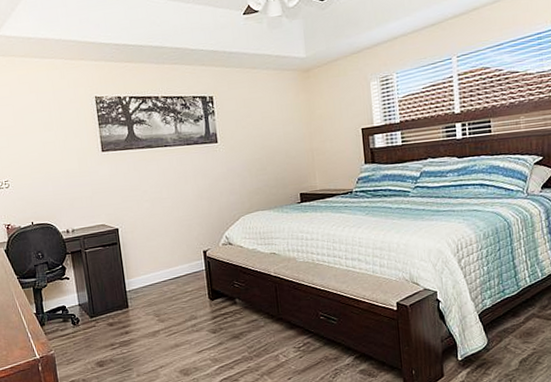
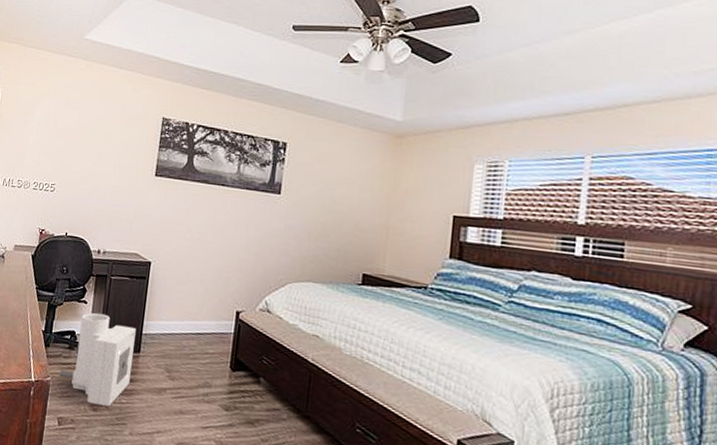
air purifier: none [60,283,126,361] -> present [59,312,136,407]

